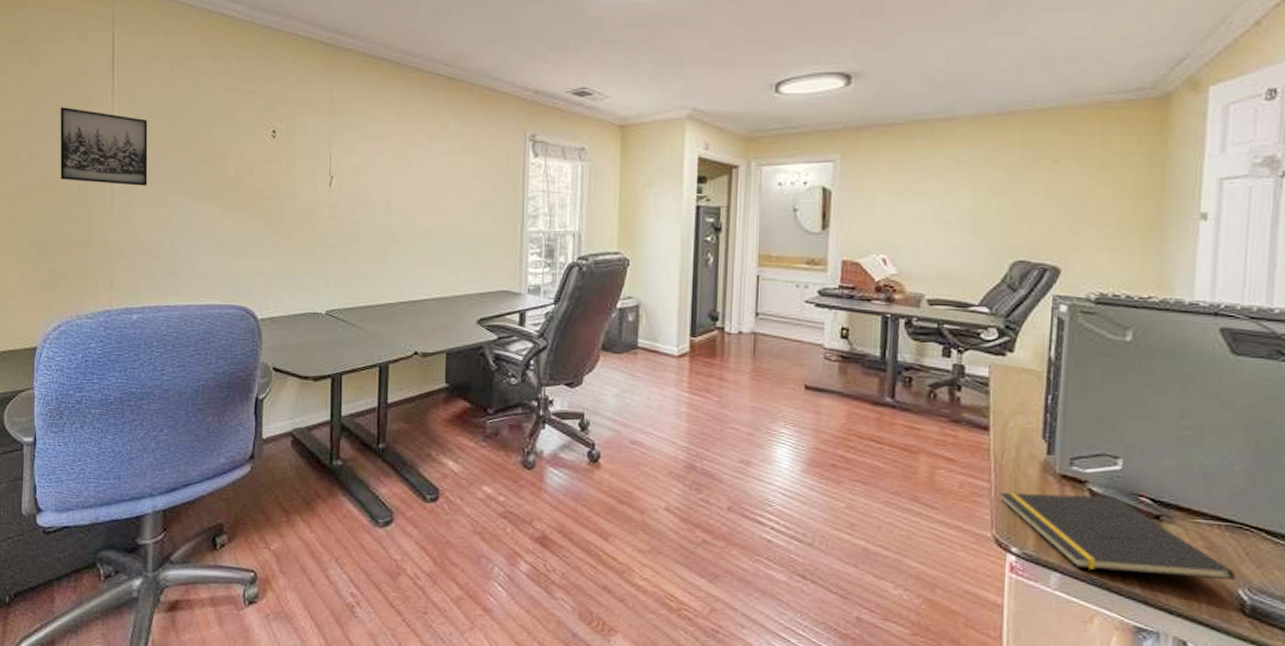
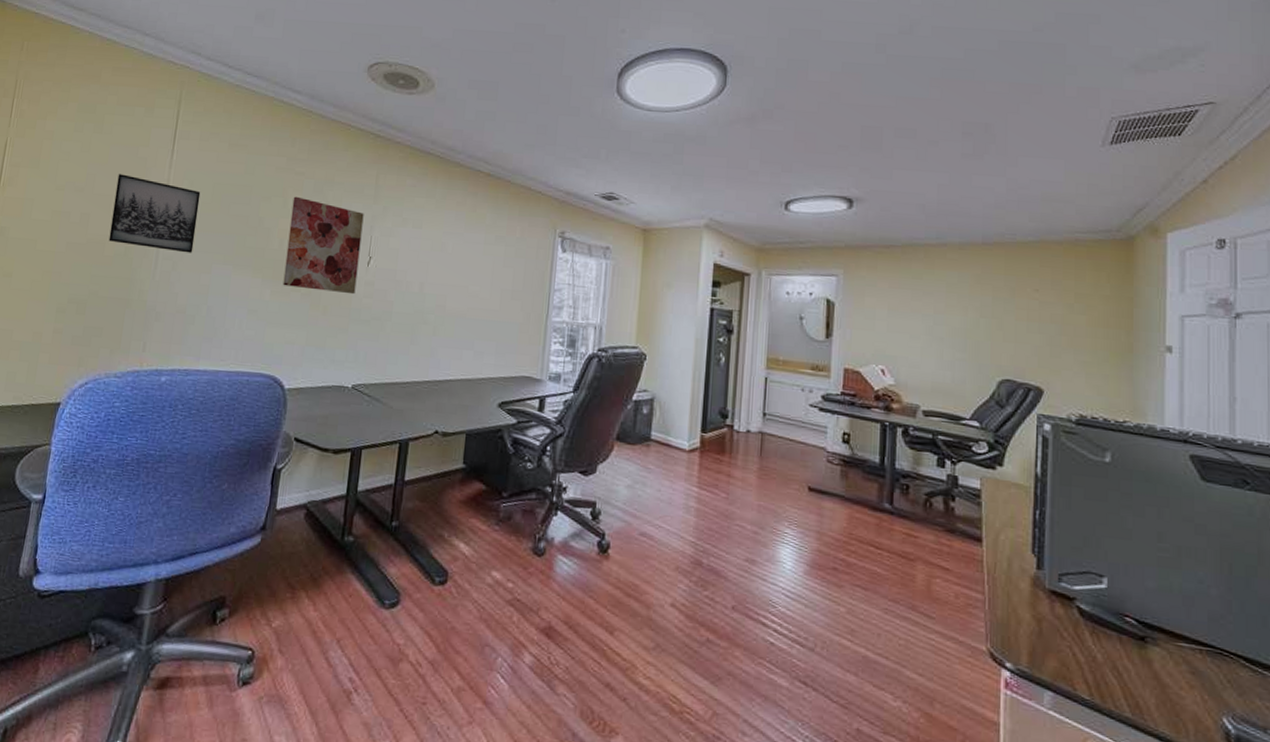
wall art: none [244,117,321,218] -> present [282,196,364,295]
notepad: present [1000,492,1235,581] -> none [993,605,1219,708]

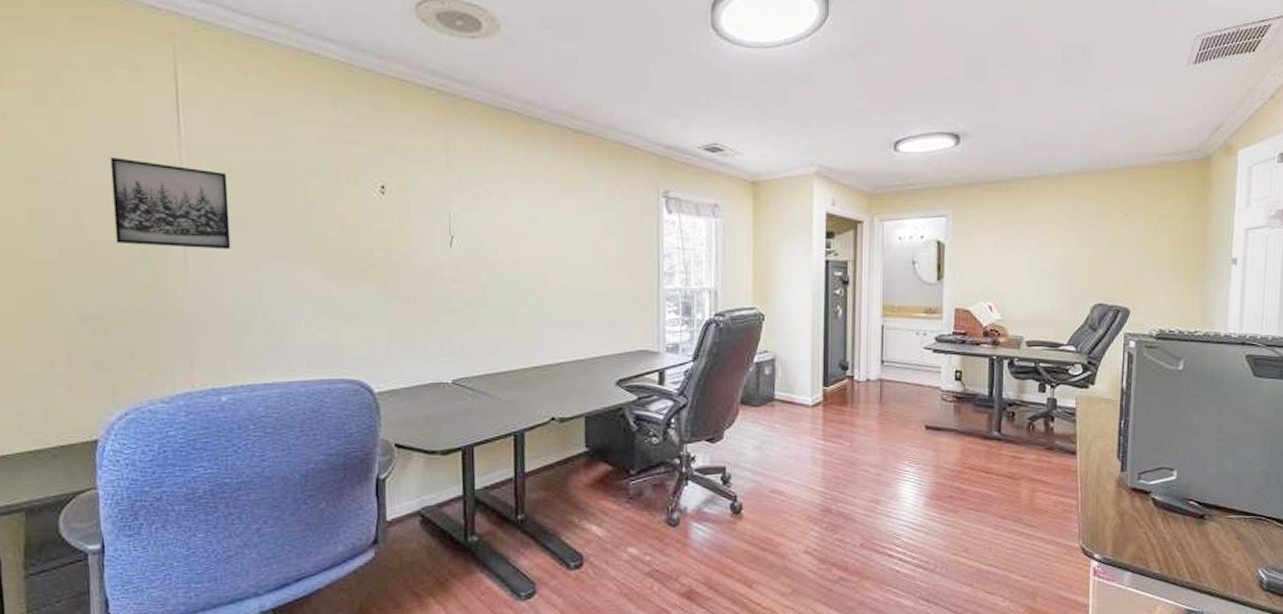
wall art: present [282,196,364,295] -> none [347,171,440,281]

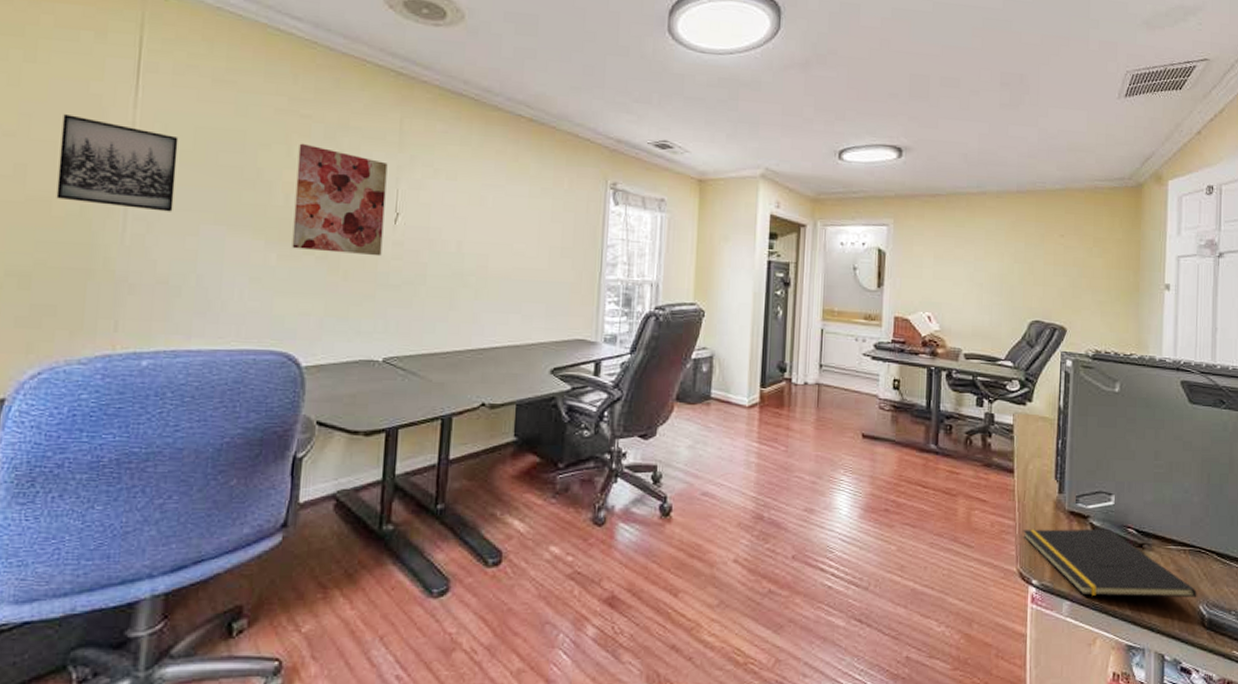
wall art: none [347,171,440,281] -> present [292,143,388,257]
notepad: none [1085,503,1256,566] -> present [1023,529,1197,598]

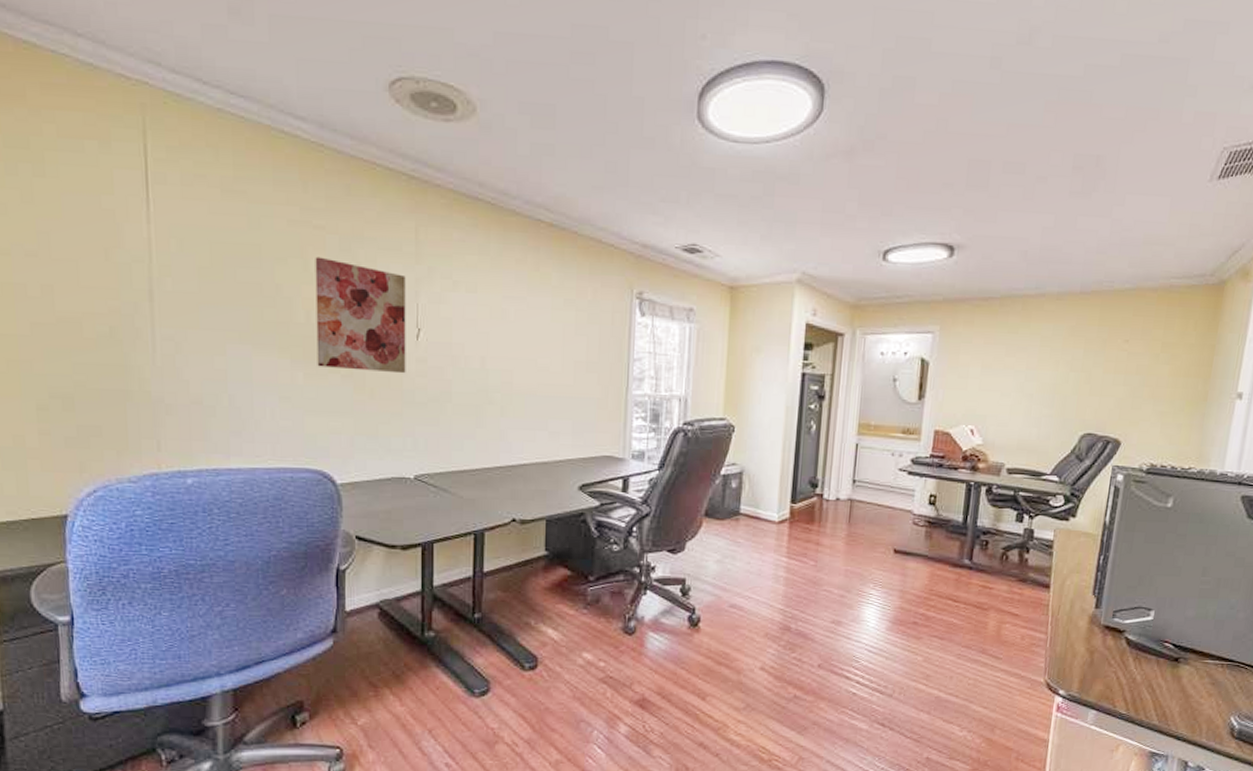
wall art: present [56,114,179,212] -> none [80,232,198,332]
notepad: present [1023,529,1197,598] -> none [1054,642,1230,710]

